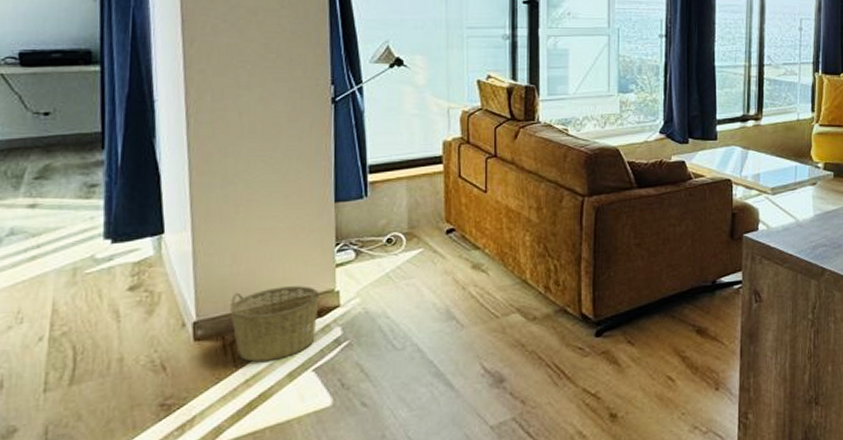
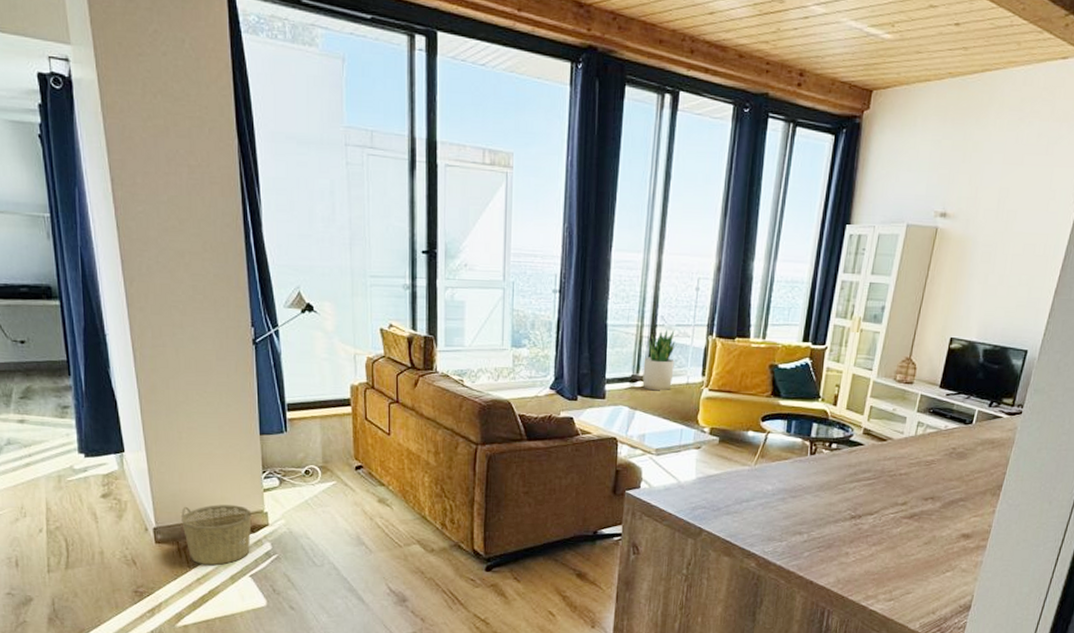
planter: none [753,68,785,129] -> present [642,329,677,391]

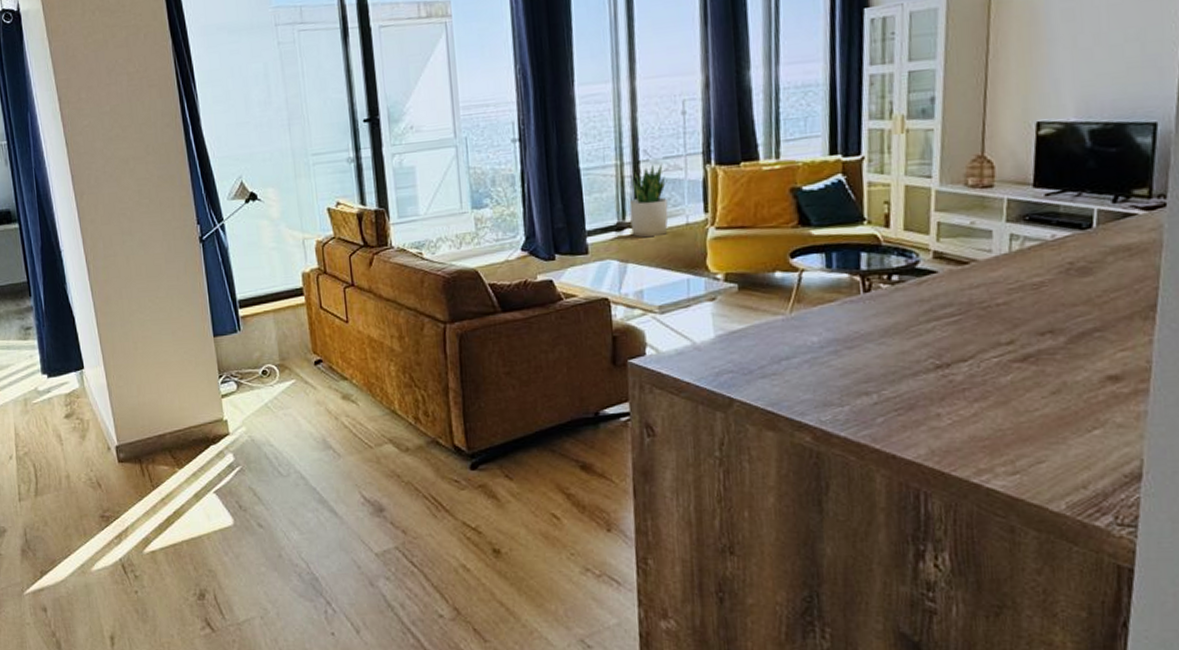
basket: present [181,505,252,566] -> none [142,415,212,483]

